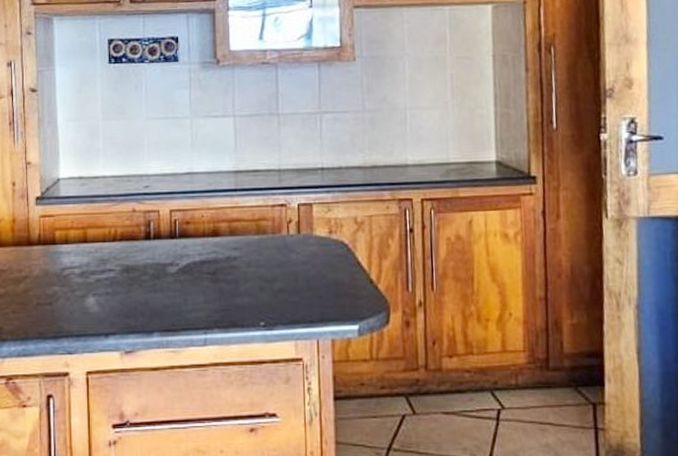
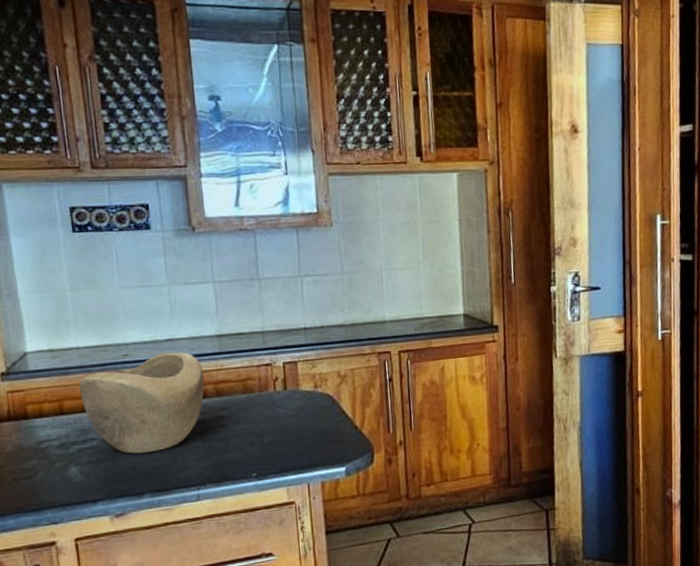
decorative bowl: none [102,186,218,289] -> present [78,351,205,454]

